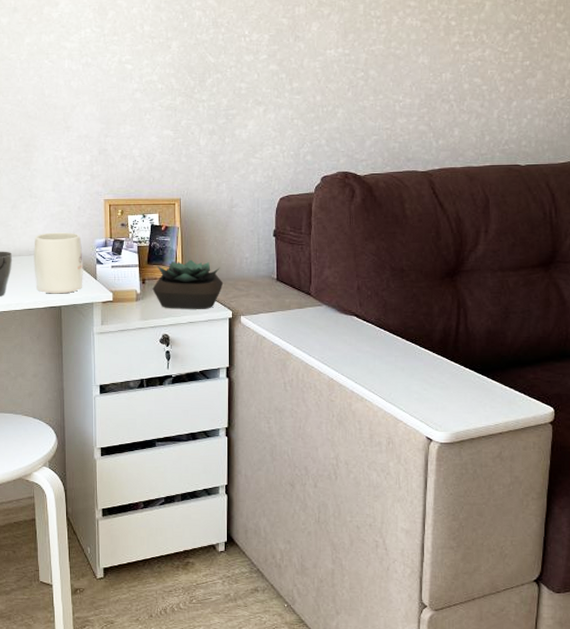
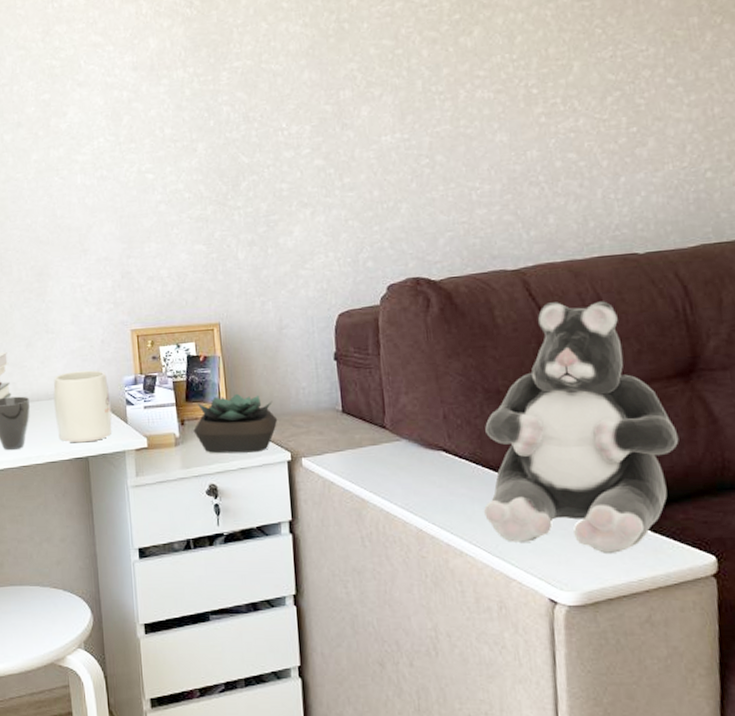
plush toy: none [383,200,536,403] -> present [484,301,679,553]

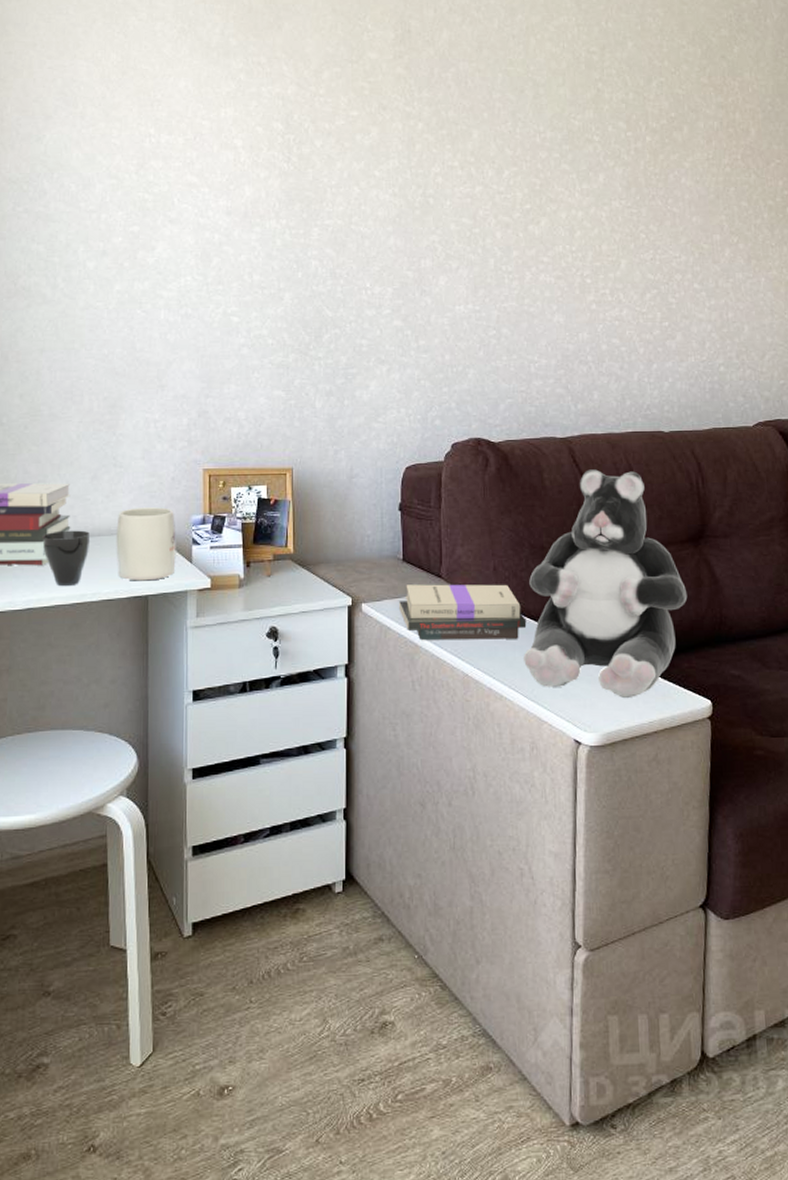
succulent plant: present [193,393,278,454] -> none [258,538,342,598]
books: none [340,433,486,494] -> present [398,584,527,640]

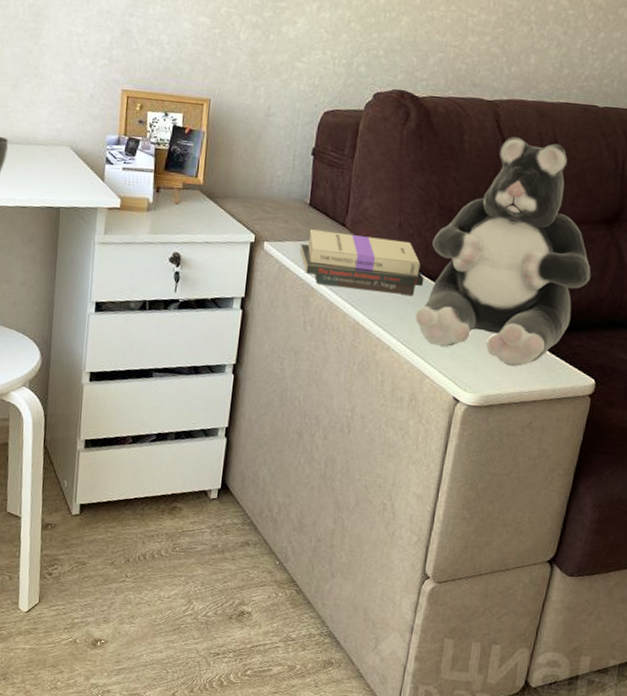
mug: present [116,507,176,581] -> none [32,120,91,194]

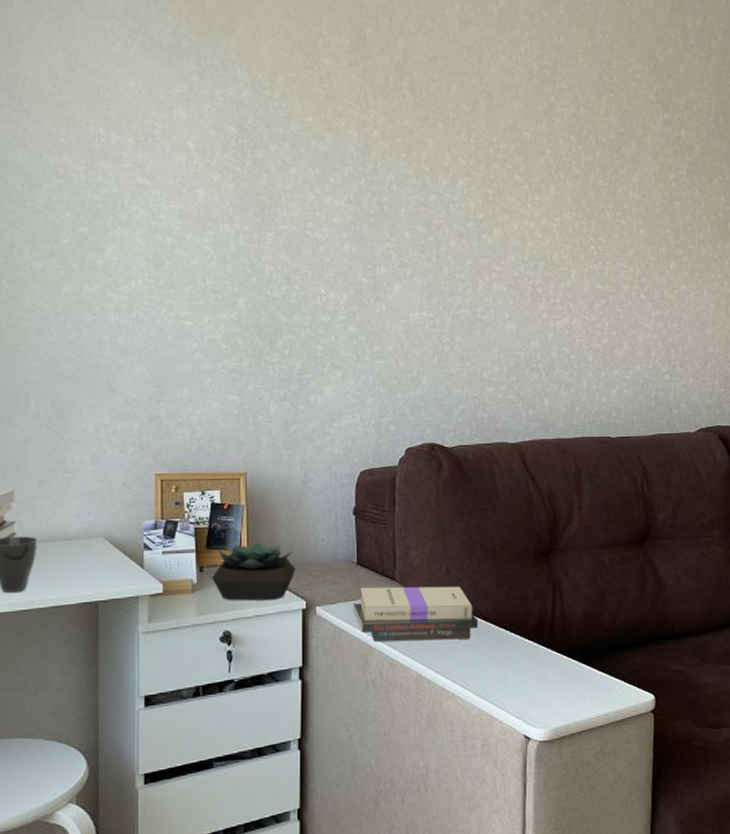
succulent plant: none [167,169,249,230] -> present [212,542,296,601]
plush toy: present [415,136,591,366] -> none [475,474,633,694]

